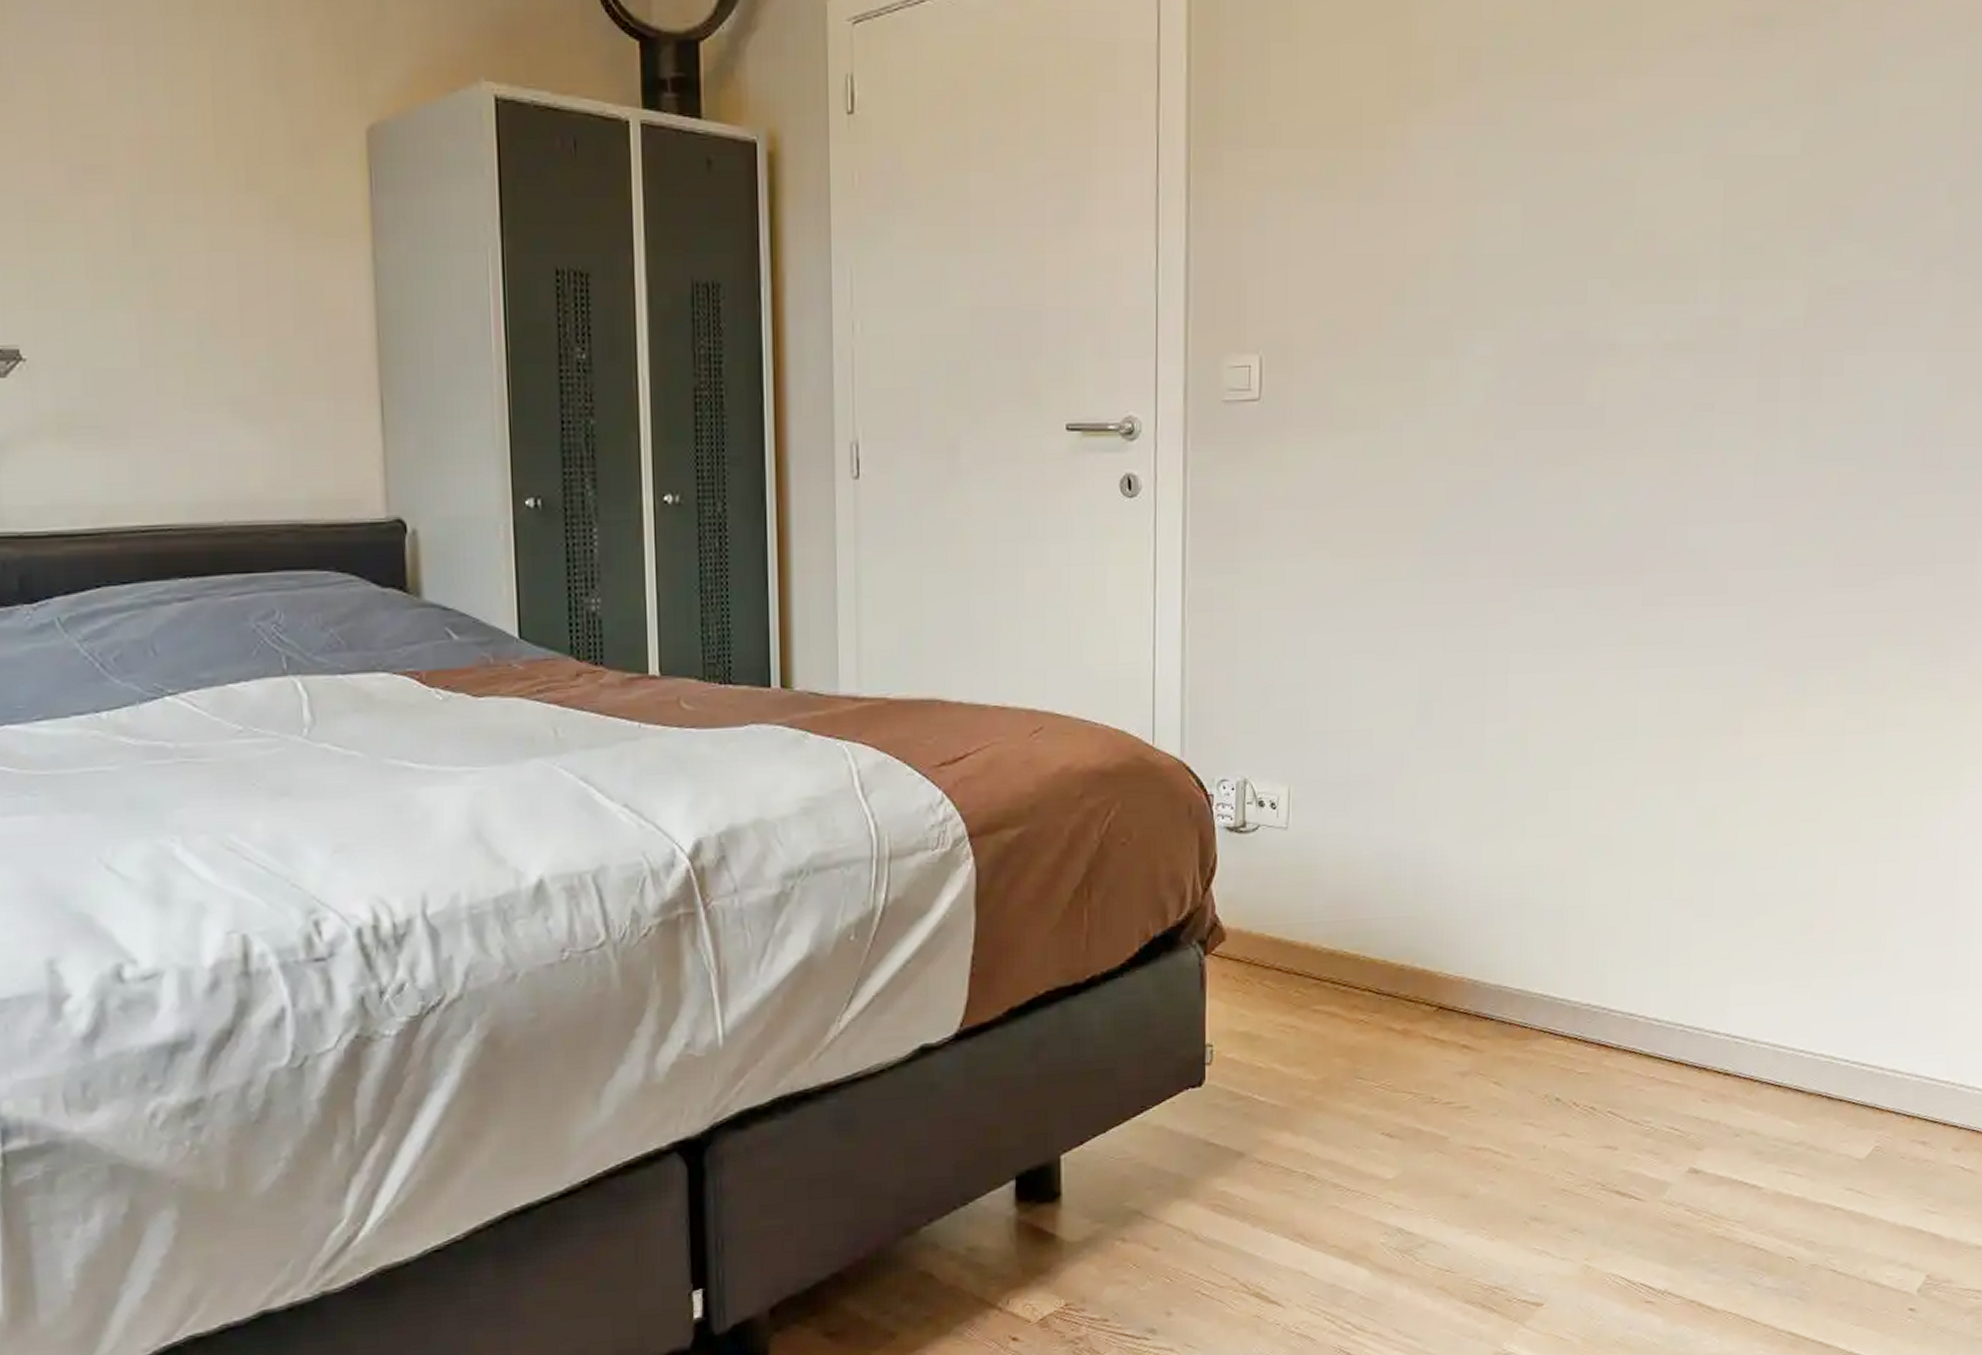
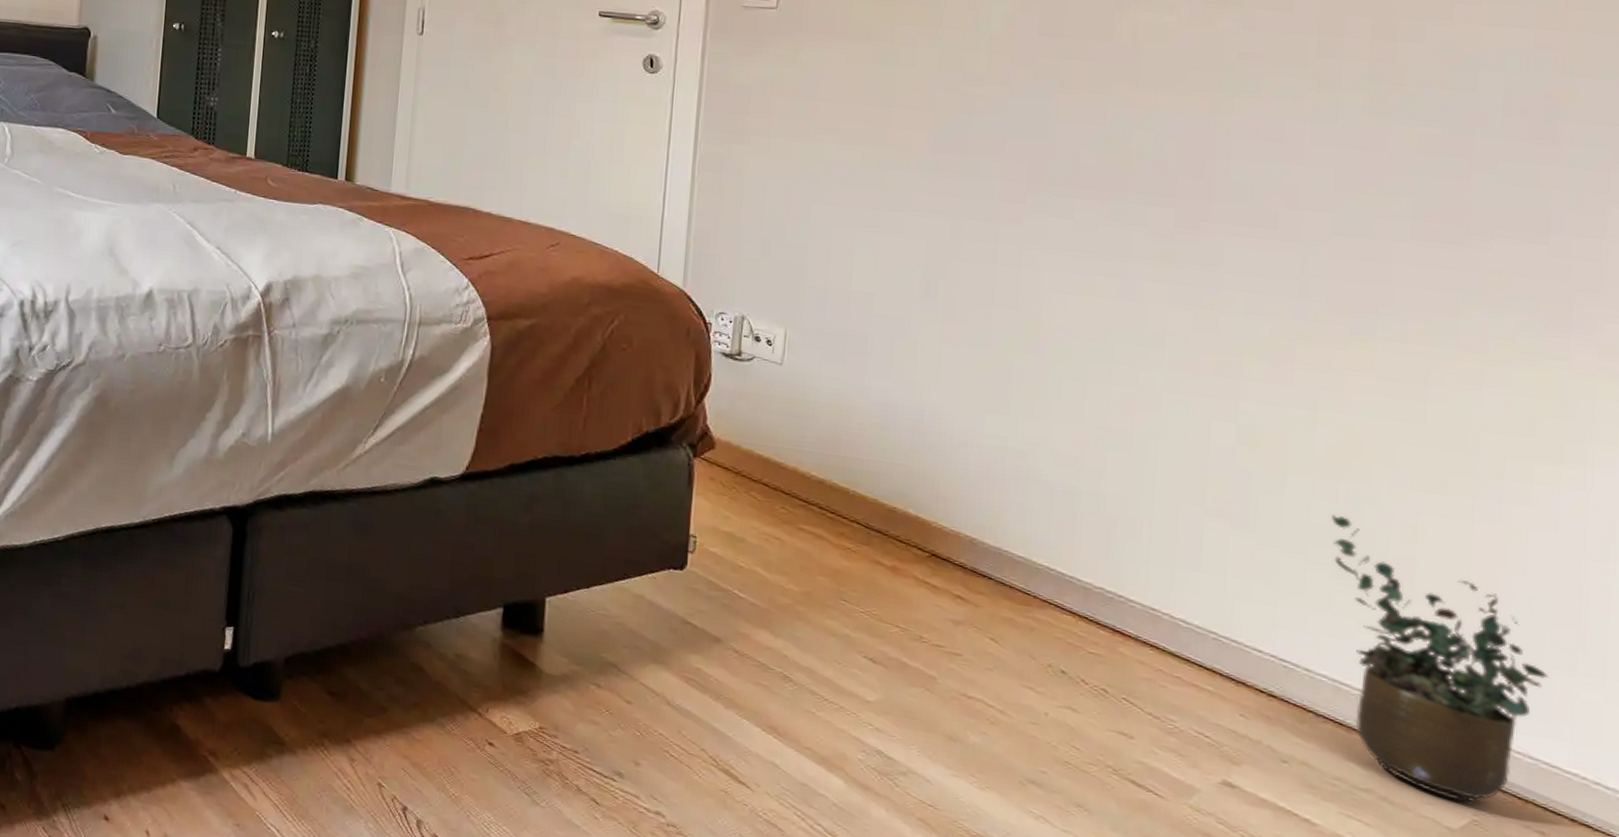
potted plant: none [1772,881,1929,1133] -> present [1332,514,1548,803]

